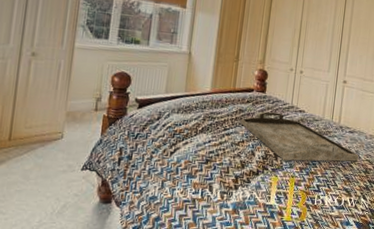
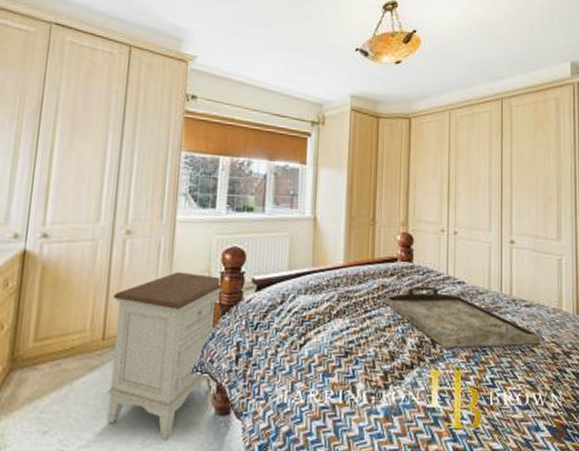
nightstand: none [11,89,111,221] -> present [107,271,223,441]

